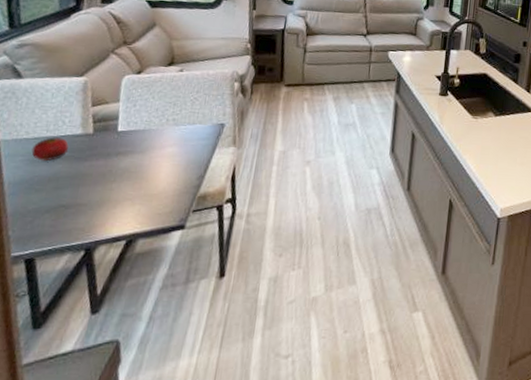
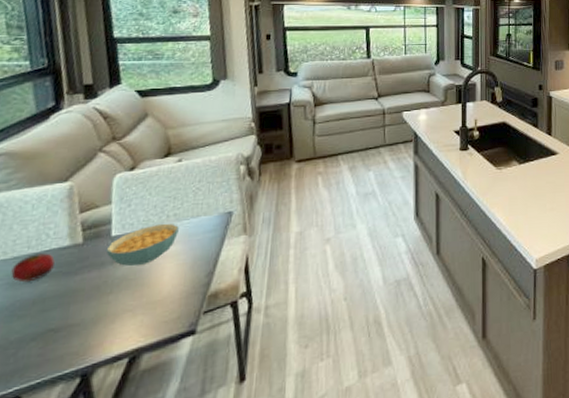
cereal bowl: none [112,125,177,160] -> present [106,223,179,266]

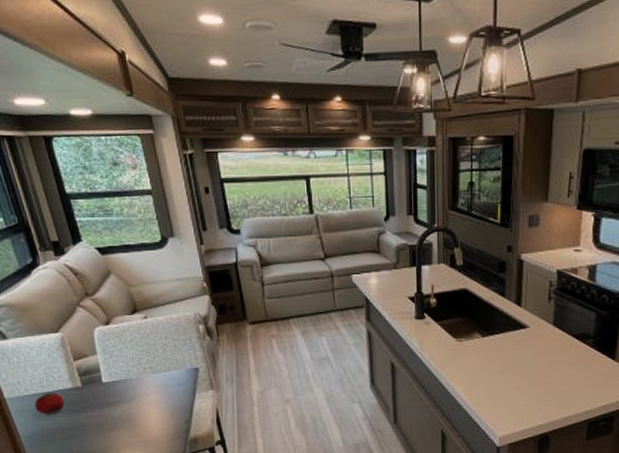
cereal bowl: present [106,223,179,266] -> none [101,374,156,409]

